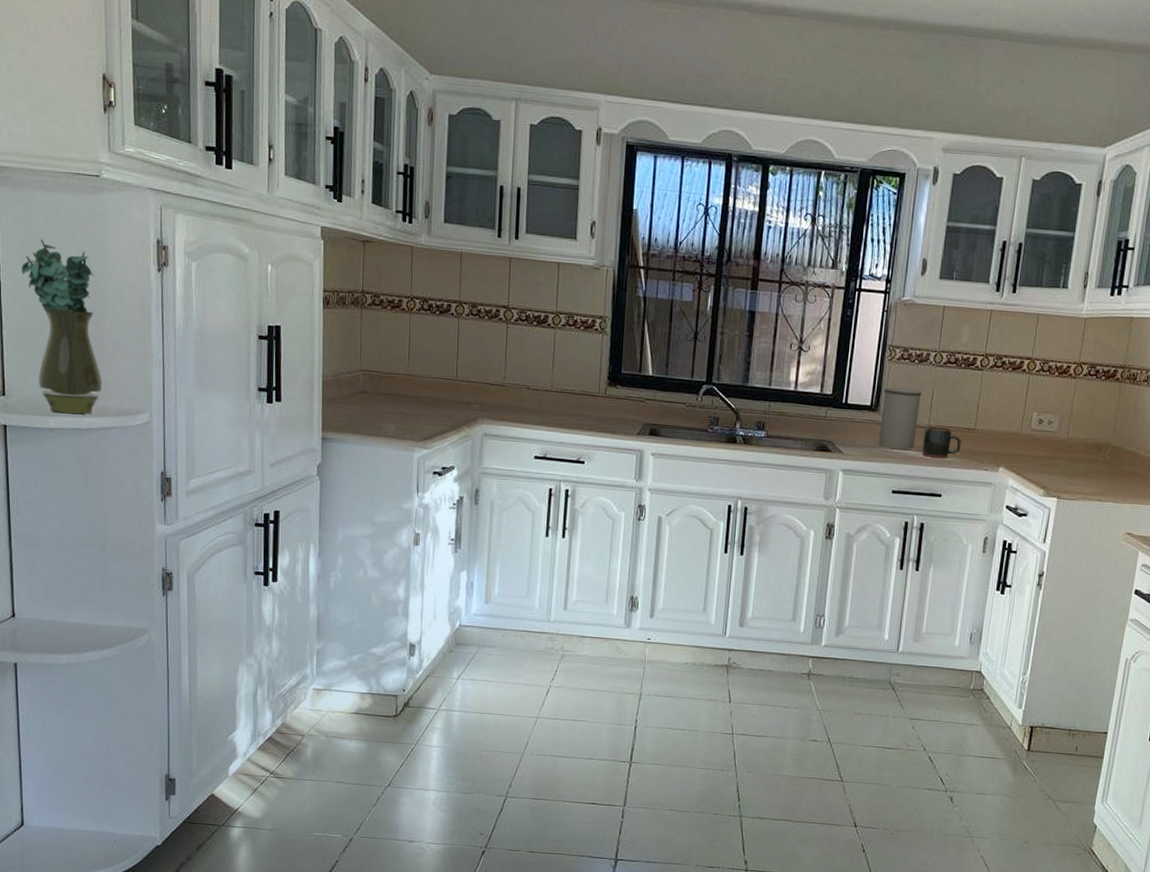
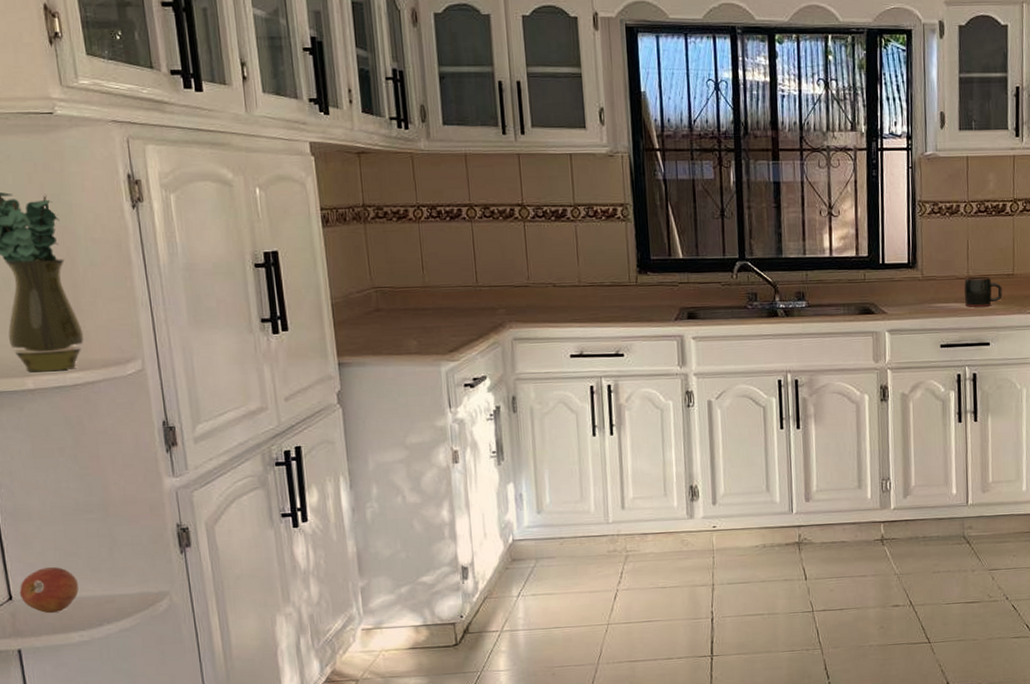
fruit: none [21,592,72,634] -> present [19,567,79,614]
canister: present [878,386,922,450] -> none [919,241,957,303]

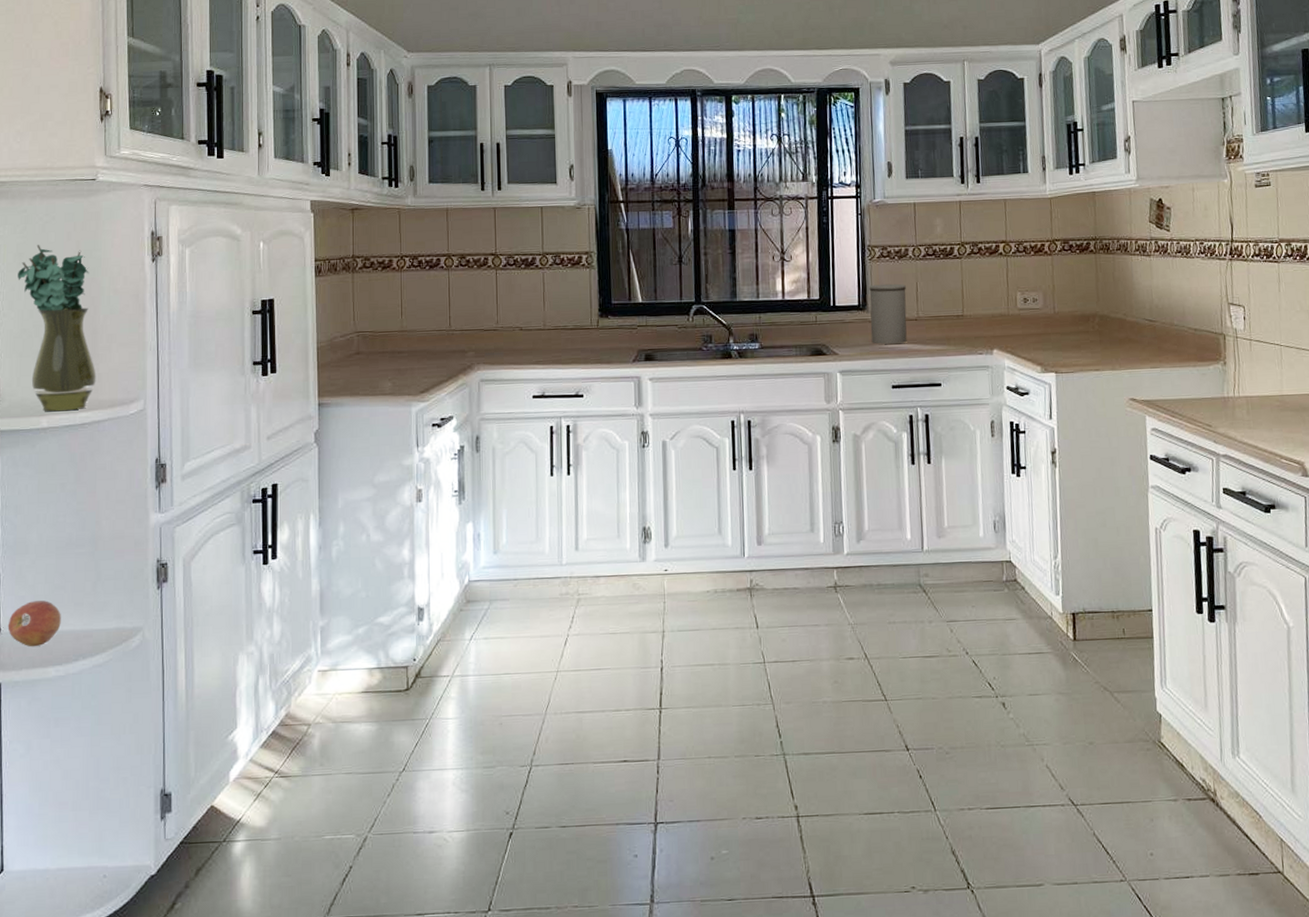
canister: none [919,241,957,303] -> present [869,283,907,344]
mug: present [963,276,1002,307] -> none [914,317,953,348]

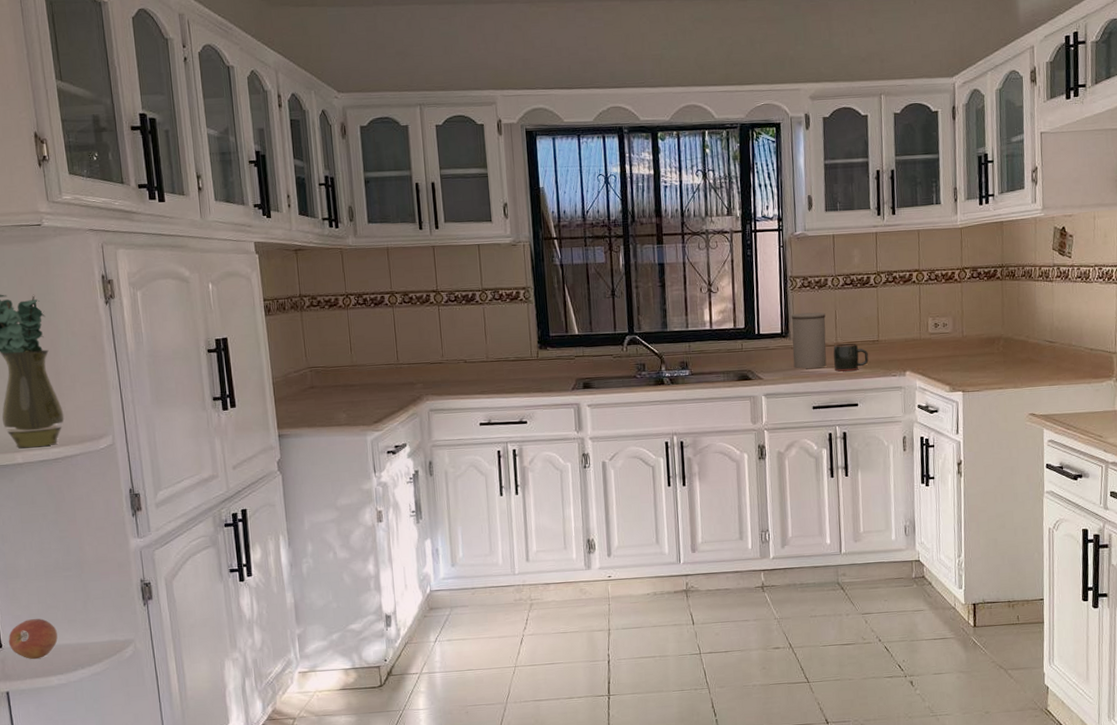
mug: none [914,317,953,348] -> present [833,342,869,372]

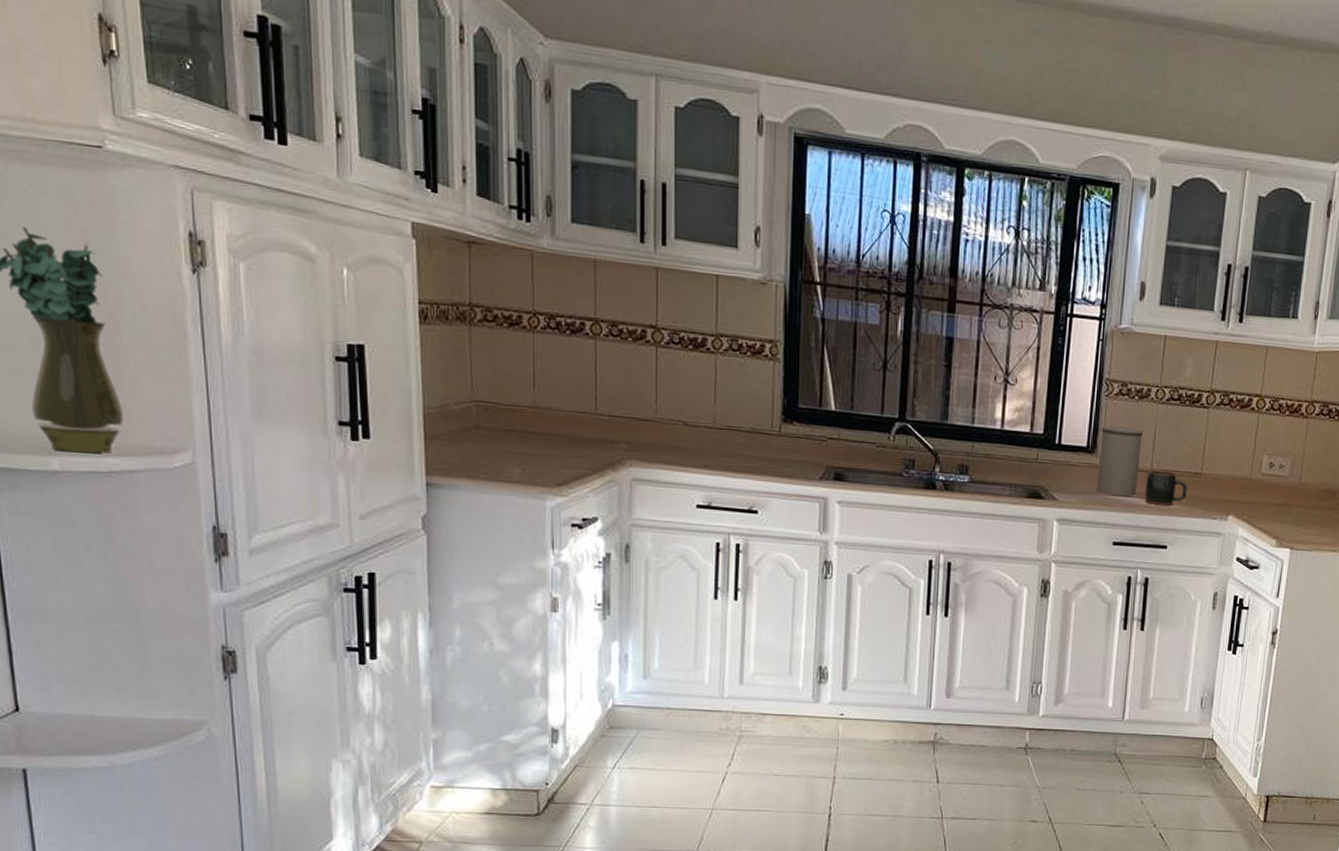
fruit: present [8,618,58,660] -> none [28,679,100,732]

